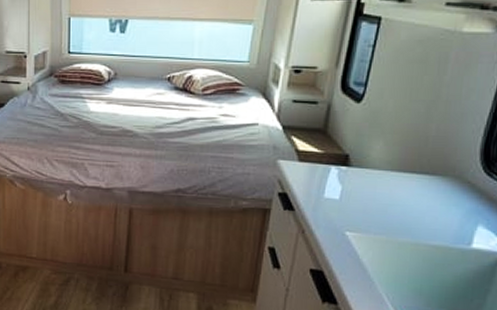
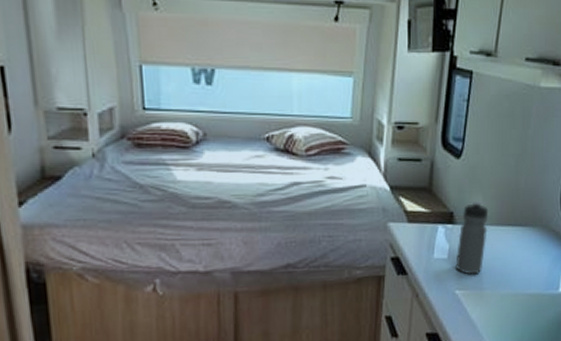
water bottle: none [347,146,390,219] -> present [455,201,489,275]

